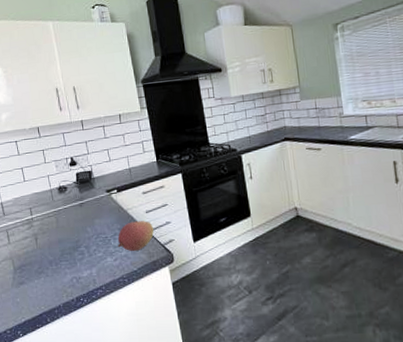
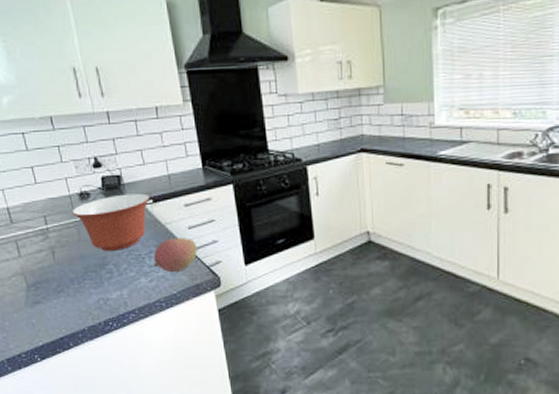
mixing bowl: none [52,185,115,235] -> present [72,193,151,251]

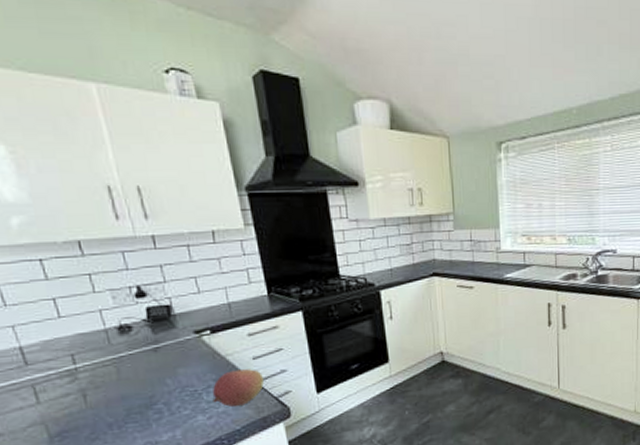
mixing bowl: present [72,193,151,251] -> none [108,324,208,389]

